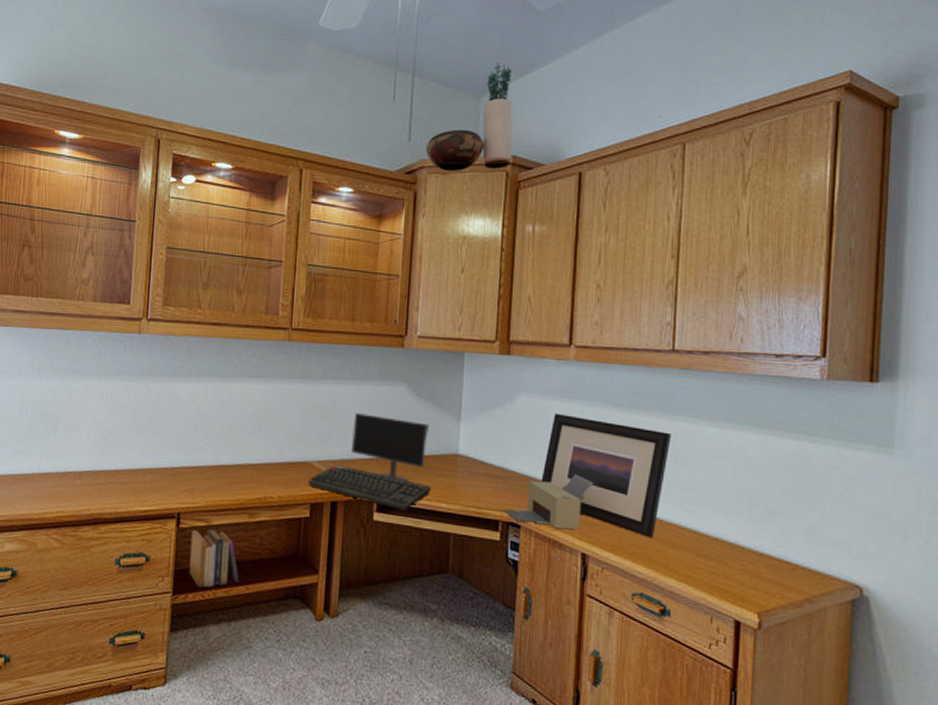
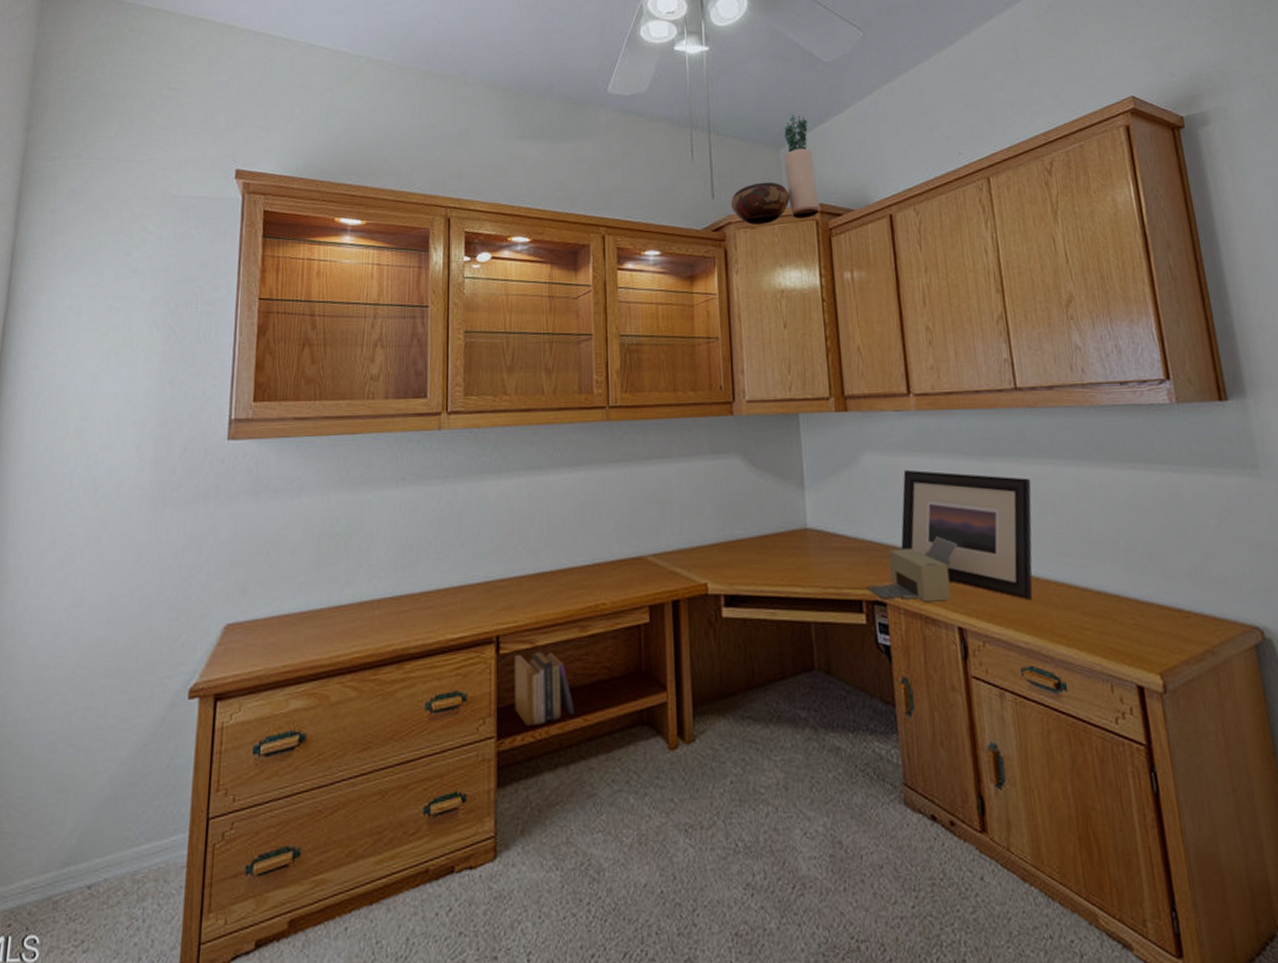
computer keyboard: present [308,464,432,511] -> none [643,556,783,602]
computer monitor: present [351,412,429,483] -> none [687,492,772,568]

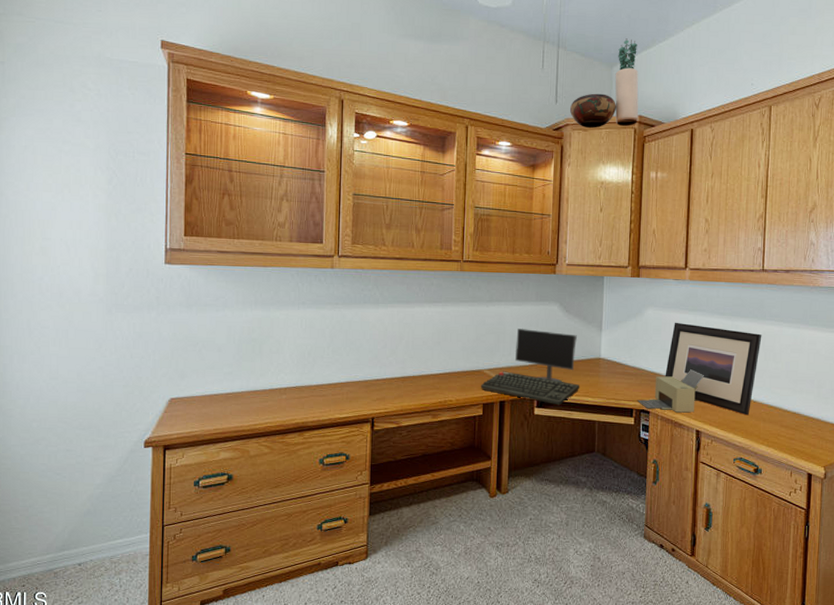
books: present [514,650,575,726] -> none [383,429,426,478]
computer keyboard: none [643,556,783,602] -> present [480,371,580,406]
computer monitor: none [687,492,772,568] -> present [515,328,577,383]

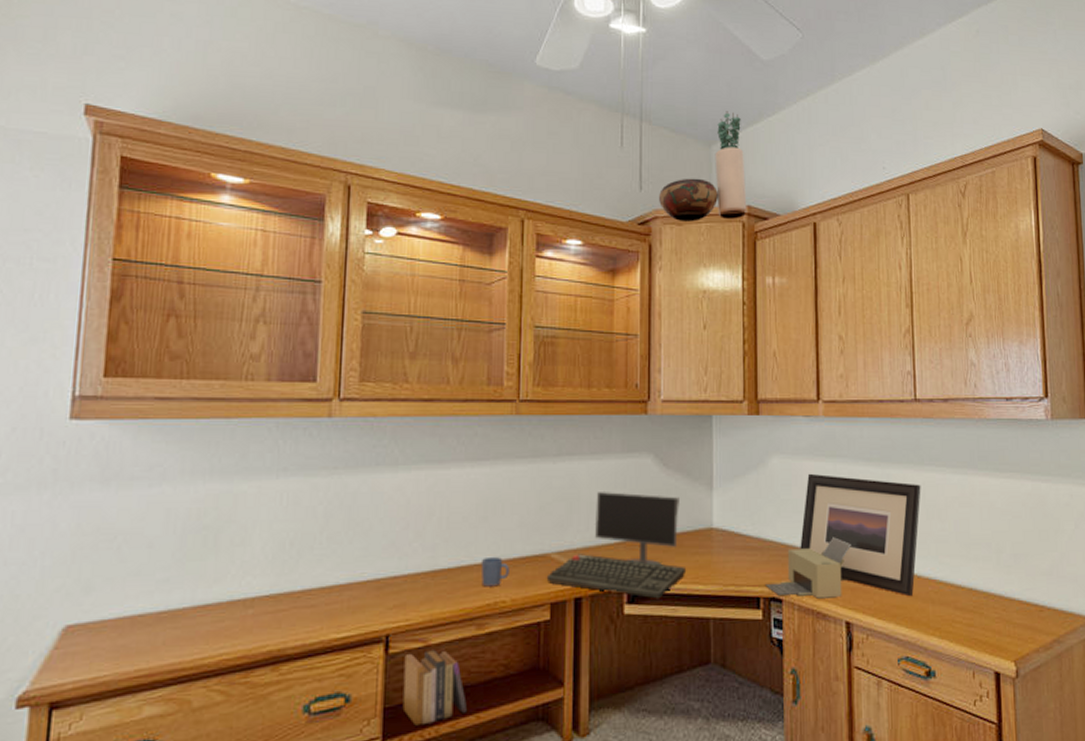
books: none [383,429,426,478] -> present [402,648,468,726]
mug: none [435,370,455,390] -> present [480,557,509,587]

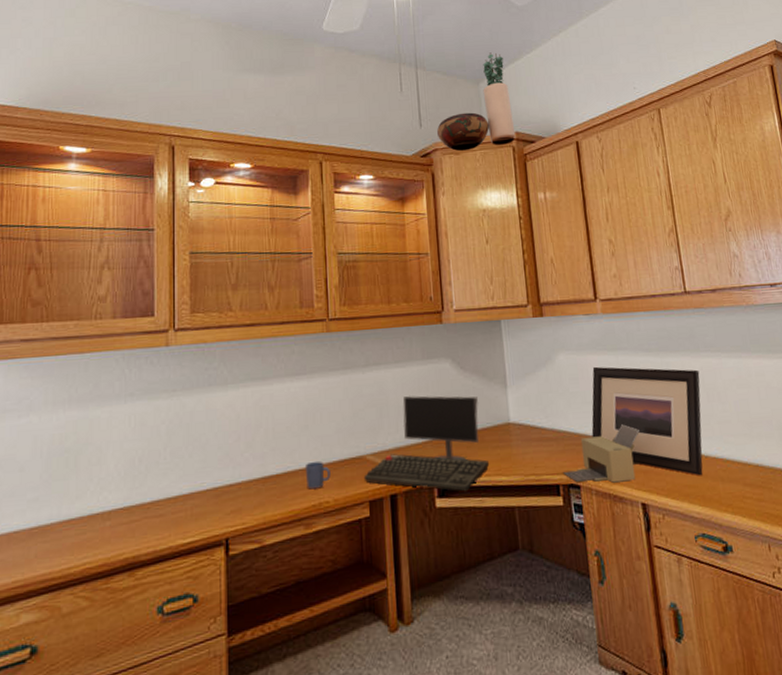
books: present [402,648,468,726] -> none [243,549,302,621]

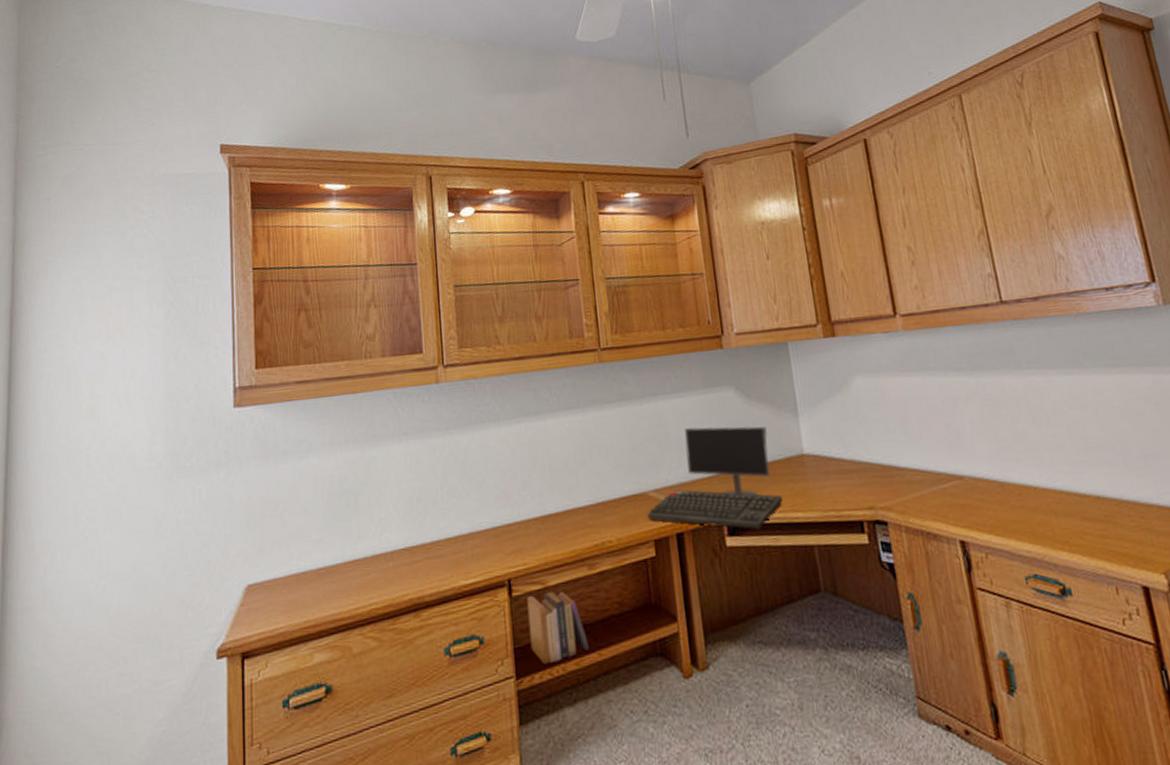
books: none [243,549,302,621] -> present [526,590,590,665]
mug: present [304,462,331,490] -> none [584,499,612,529]
decorative bowl: present [437,112,489,152] -> none [706,116,764,160]
vase: present [483,52,516,146] -> none [753,47,794,151]
printer: present [563,424,640,483] -> none [867,453,954,519]
picture frame: present [591,366,703,476] -> none [895,389,1033,510]

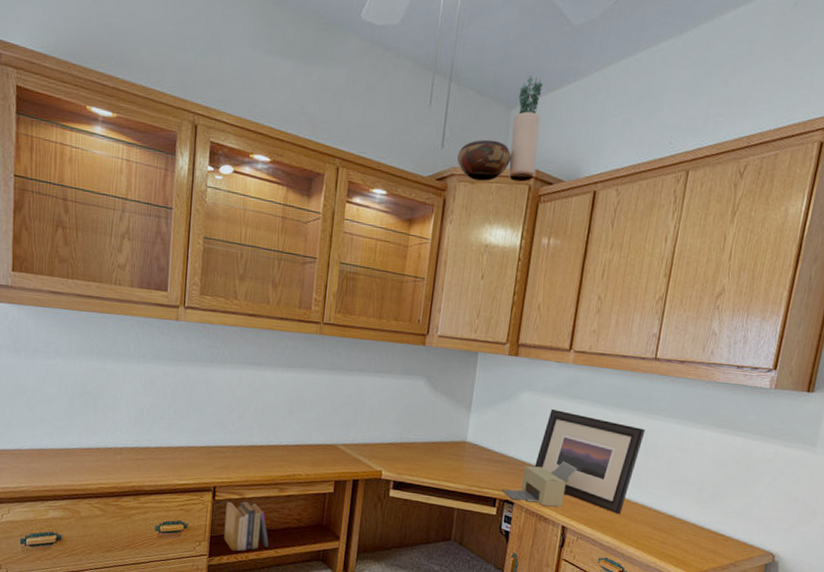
computer keyboard: present [647,490,784,530] -> none [333,447,442,489]
computer monitor: present [684,426,770,496] -> none [373,402,443,465]
decorative bowl: none [706,116,764,160] -> present [457,139,511,182]
vase: none [753,47,794,151] -> present [508,75,543,183]
printer: none [867,453,954,519] -> present [502,461,577,508]
picture frame: none [895,389,1033,510] -> present [534,408,646,515]

